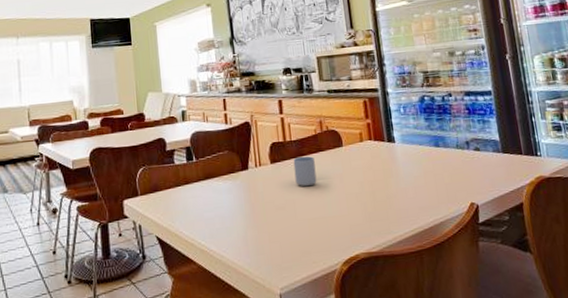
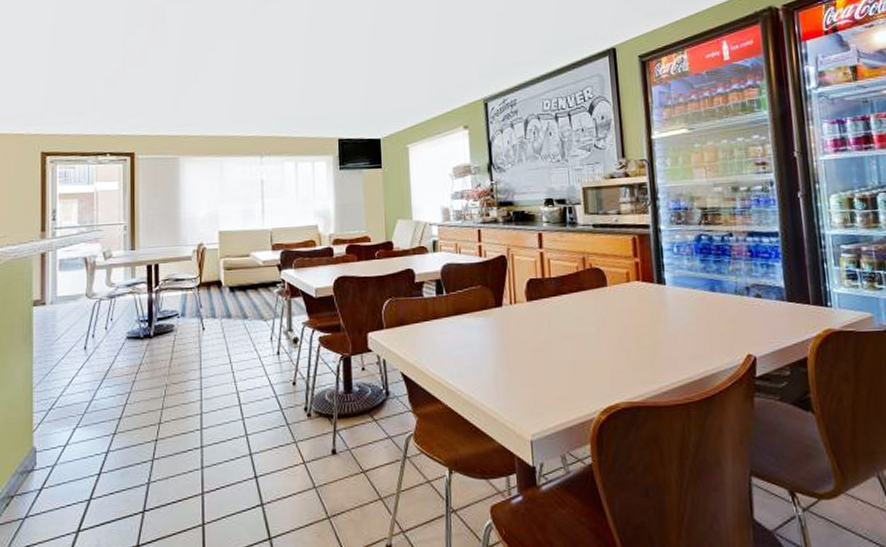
cup: present [293,156,317,187] -> none [551,295,577,328]

